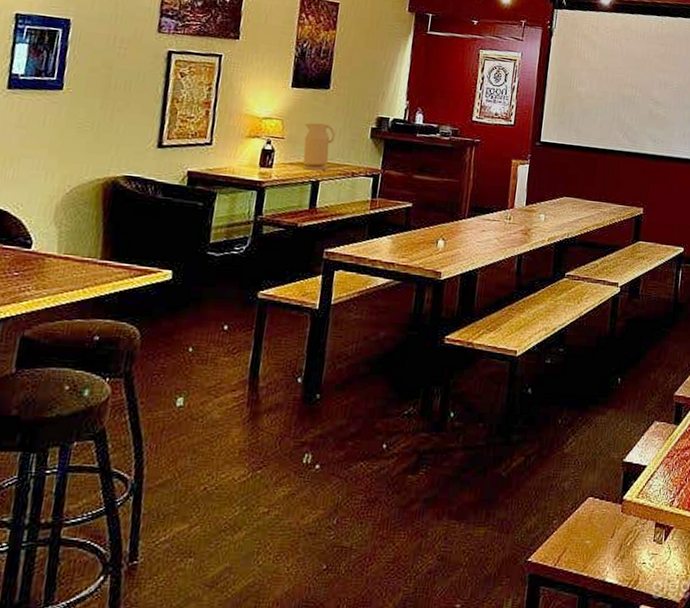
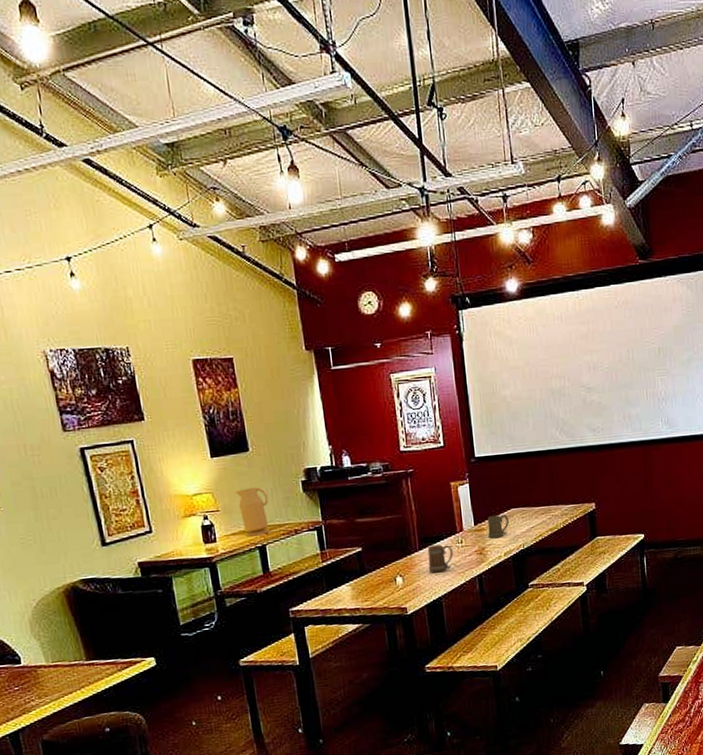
beer mug: none [471,216,500,245] -> present [427,544,453,573]
beer mug: none [537,199,560,223] -> present [487,514,510,539]

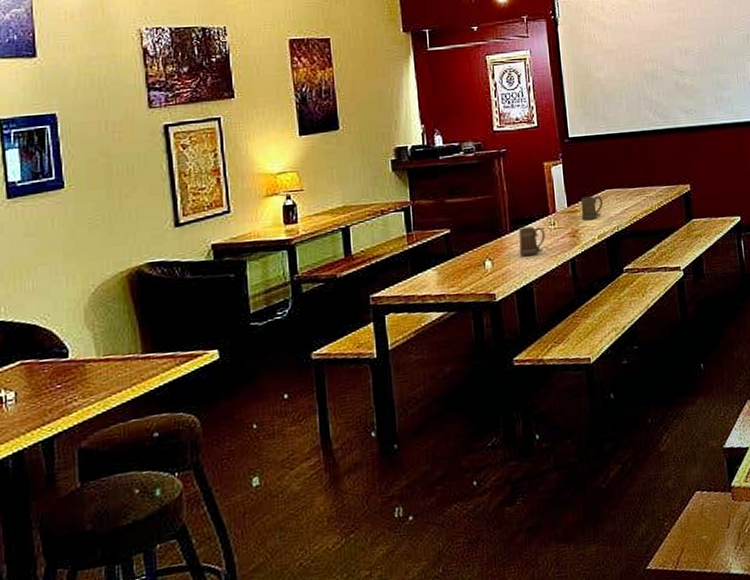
water jug: present [236,487,270,537] -> none [322,166,356,218]

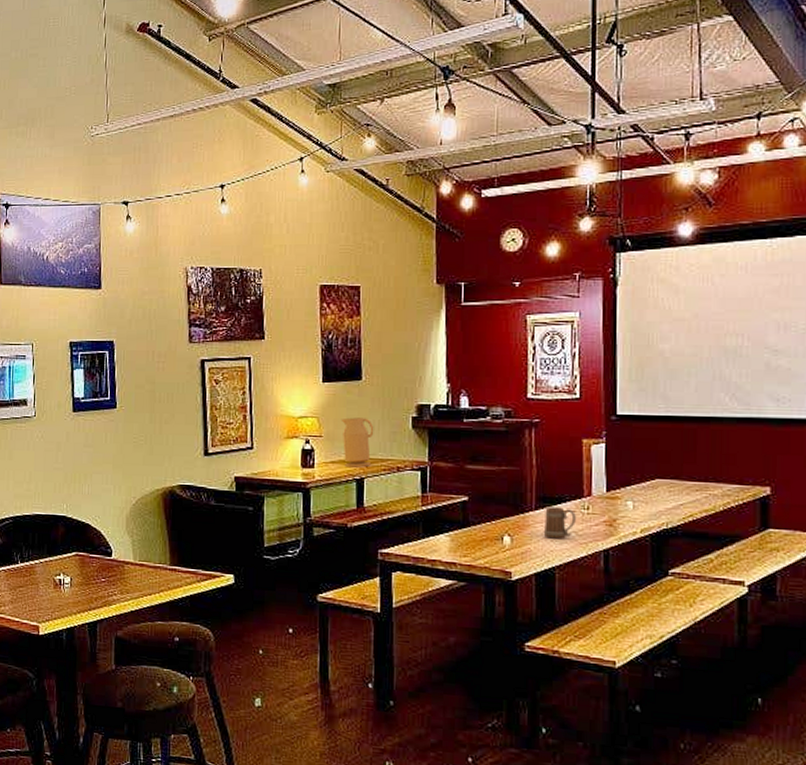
water jug: none [322,166,356,218] -> present [342,417,374,468]
beer mug: present [581,195,604,221] -> none [623,484,652,511]

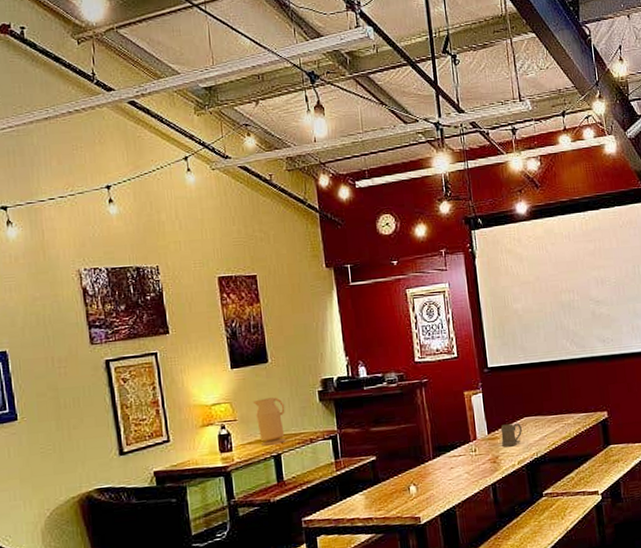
beer mug: present [543,507,576,539] -> none [441,453,467,482]
beer mug: none [623,484,652,511] -> present [500,423,523,447]

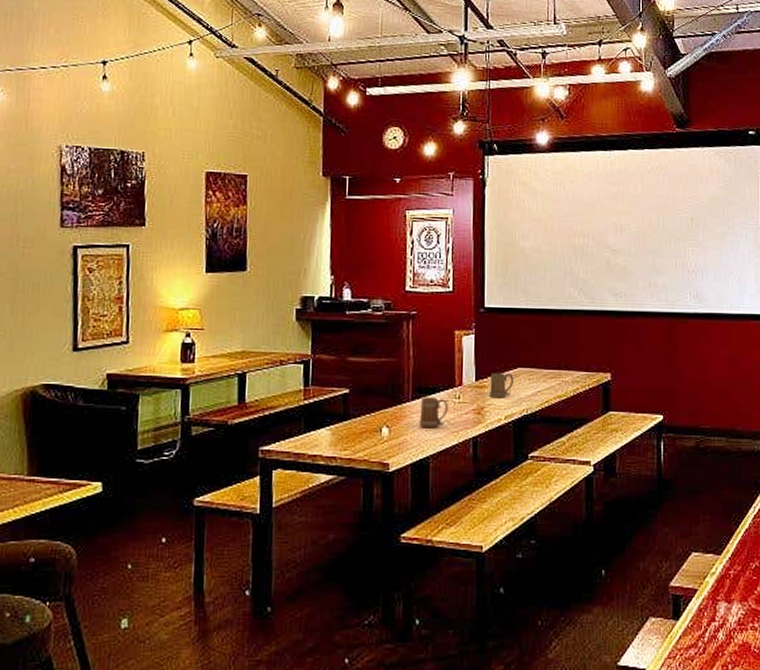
water jug: present [254,397,285,446] -> none [225,309,258,362]
beer mug: none [441,453,467,482] -> present [419,397,448,429]

